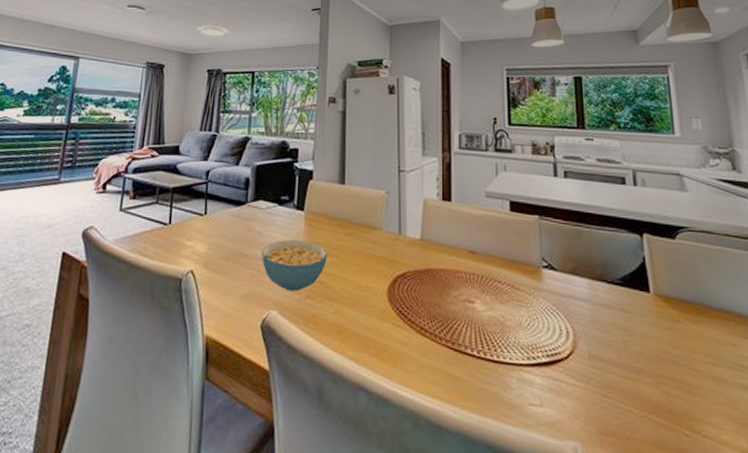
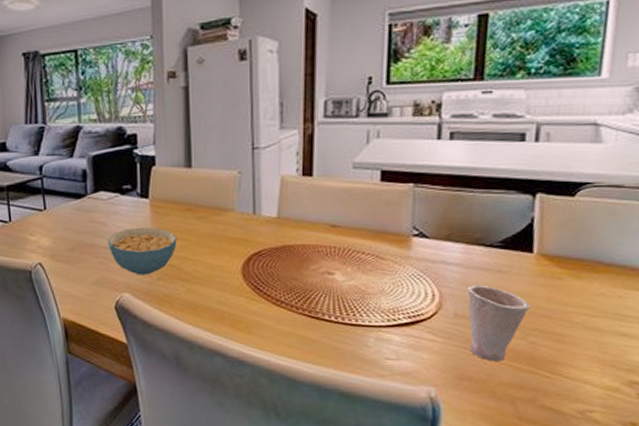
cup: none [597,323,657,414] -> present [467,284,530,361]

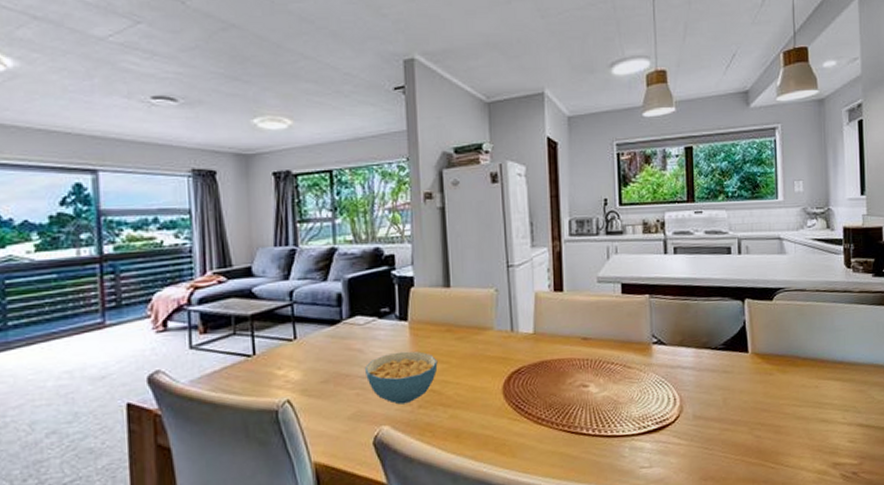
cup: present [467,284,530,361] -> none [701,385,752,459]

